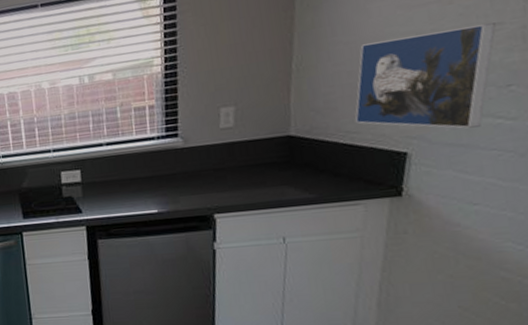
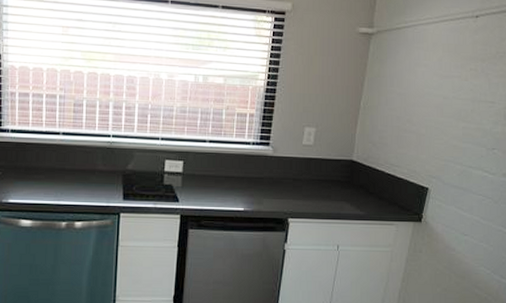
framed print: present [354,22,496,129] -> none [397,98,490,176]

